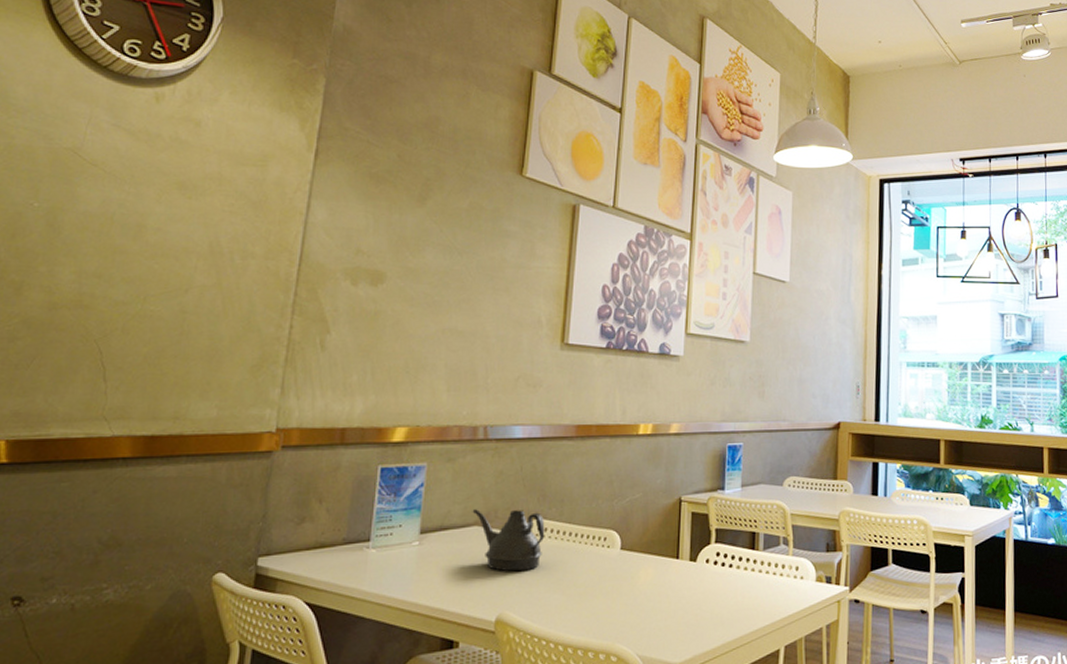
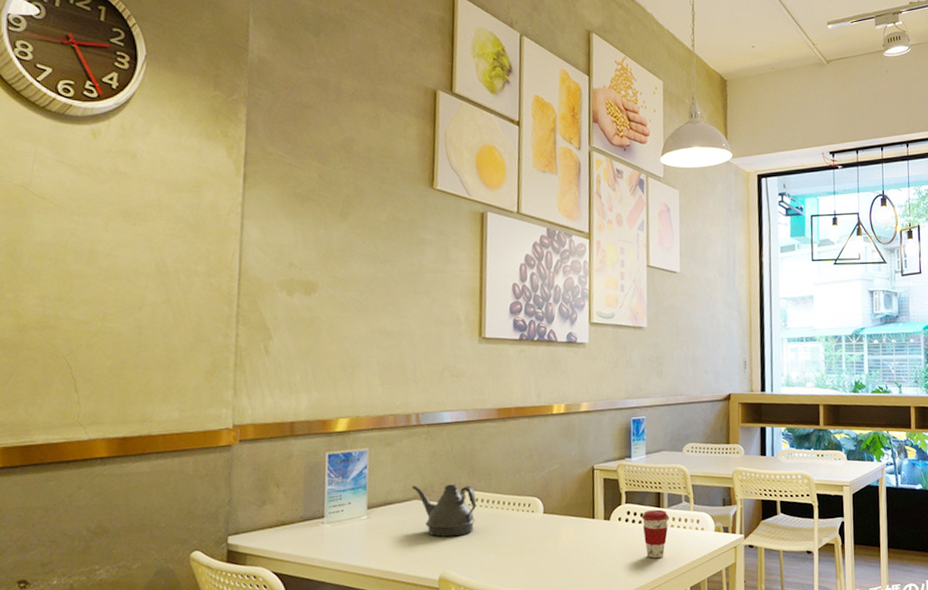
coffee cup: none [733,552,764,609] -> present [642,509,669,558]

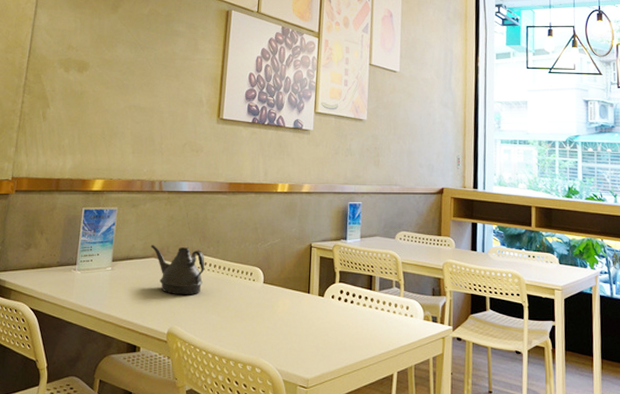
coffee cup: present [642,509,669,558] -> none [354,292,380,339]

